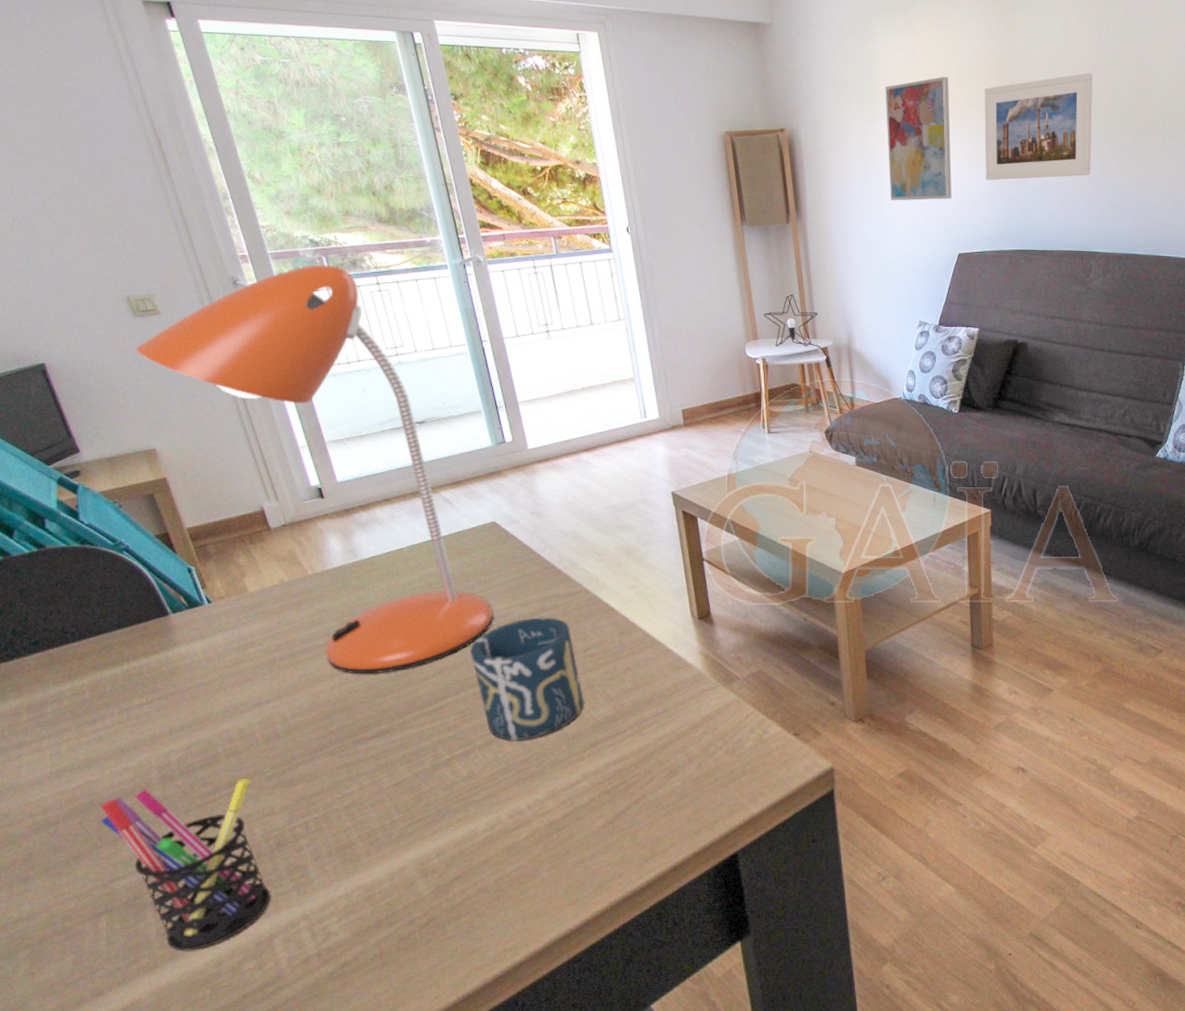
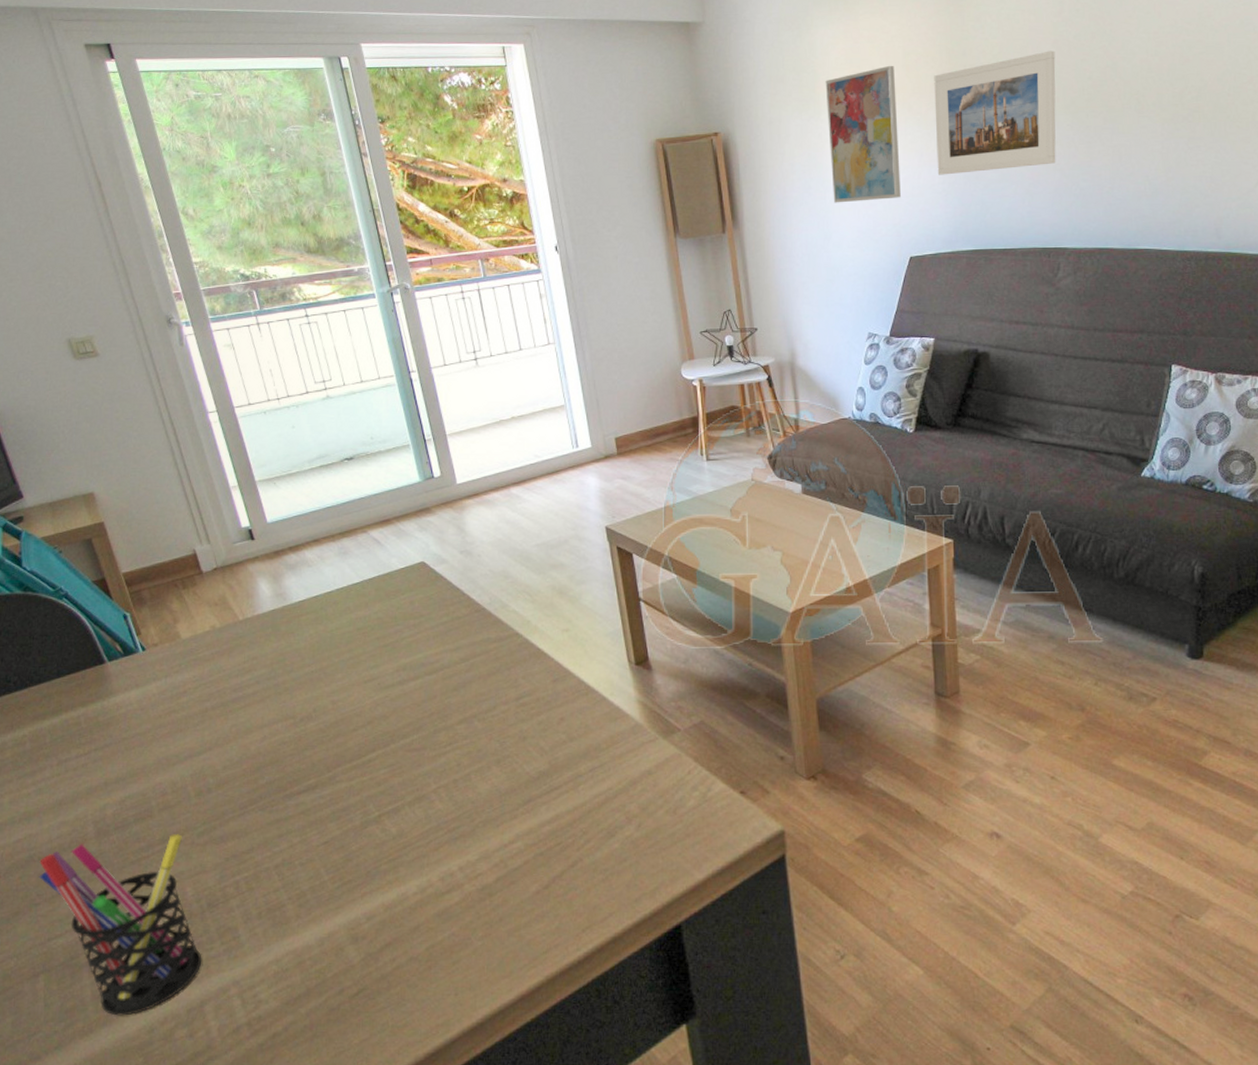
desk lamp: present [136,264,494,675] -> none [76,299,424,725]
cup: present [470,617,585,741] -> none [399,663,517,797]

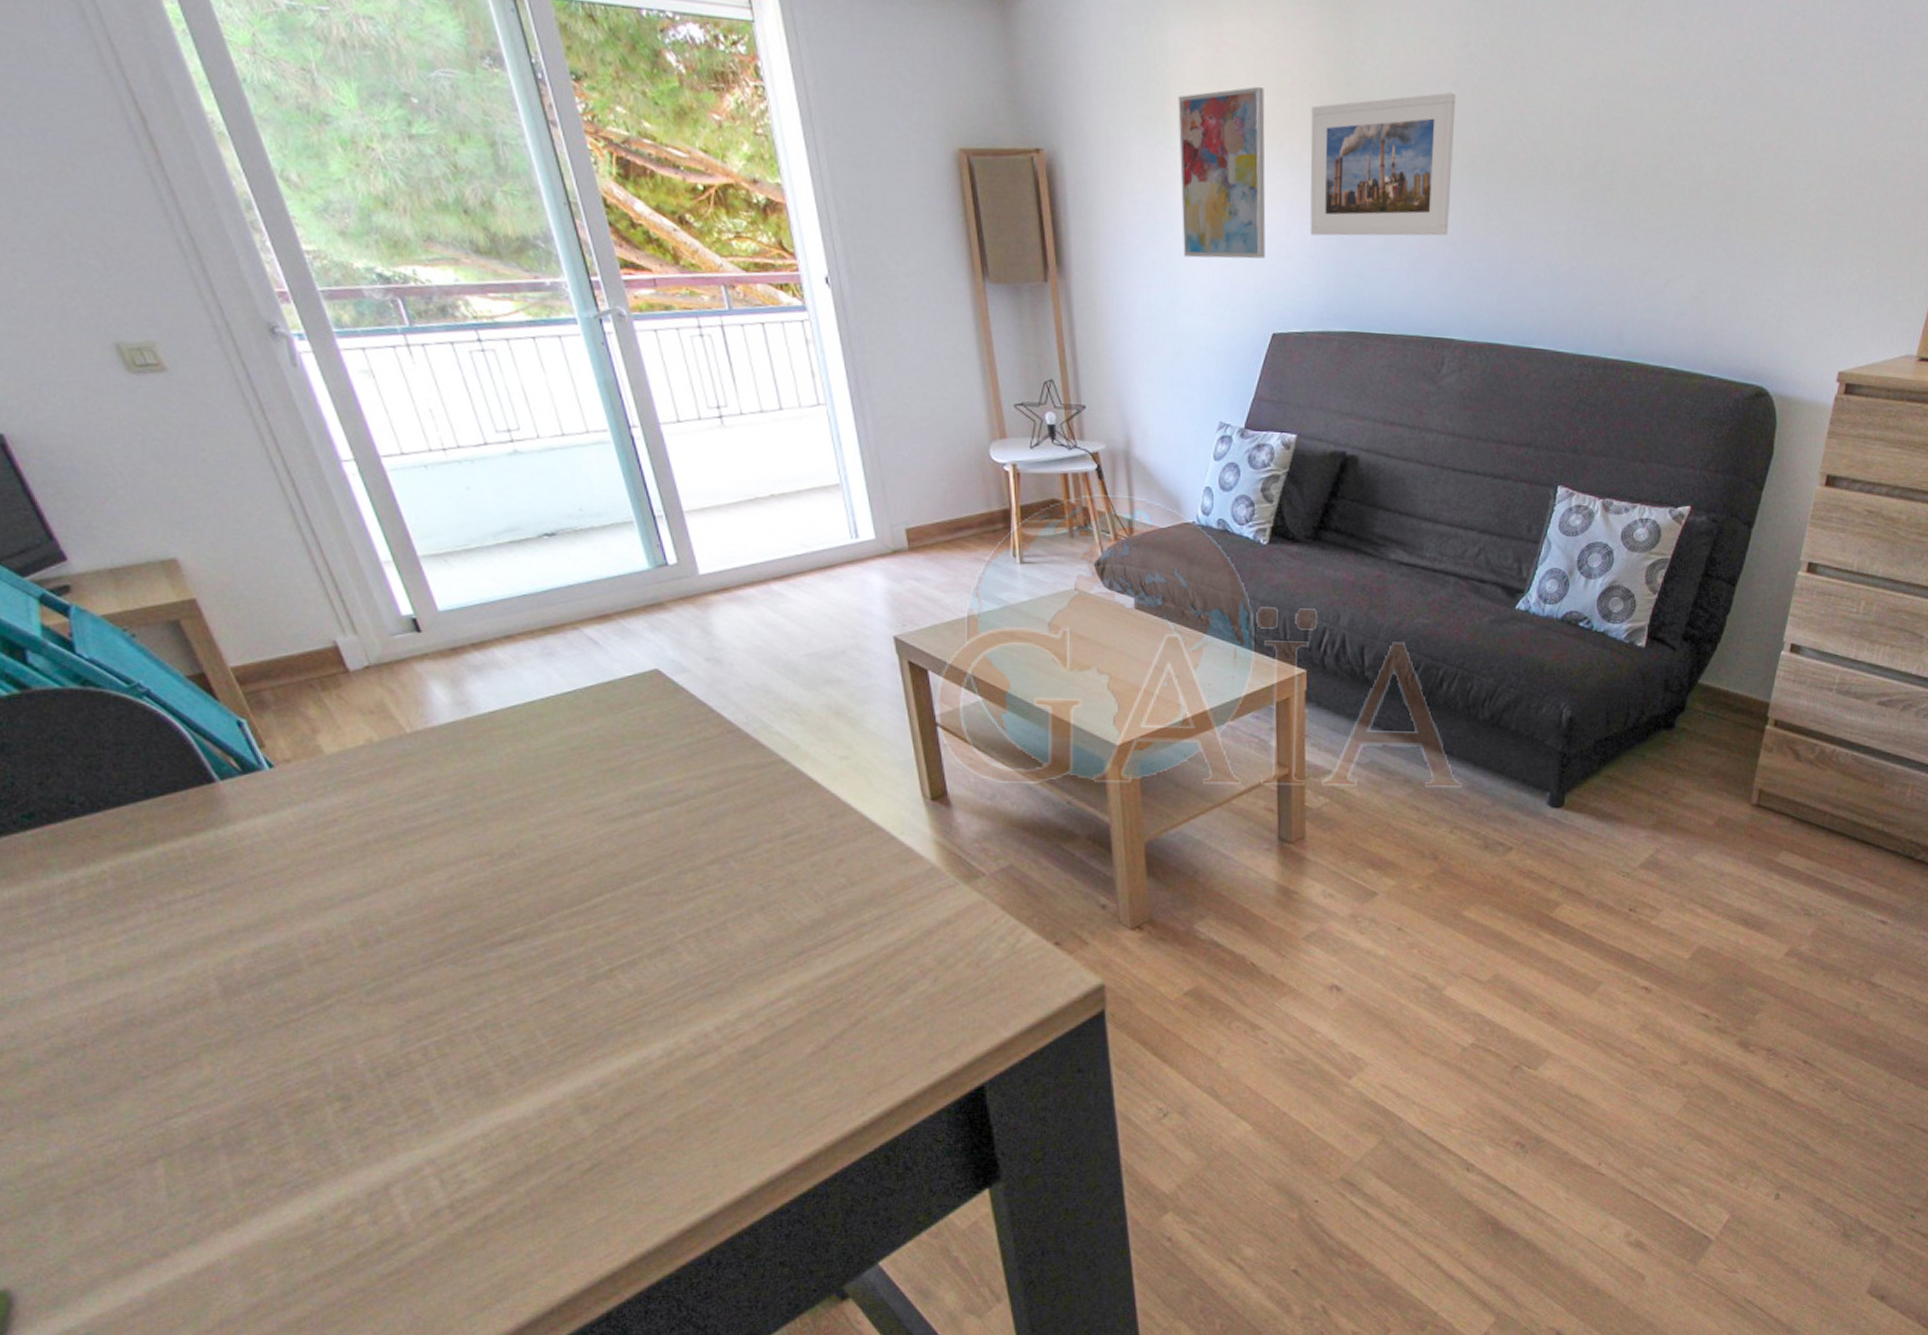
pen holder: present [39,834,202,1016] -> none [142,992,384,1204]

